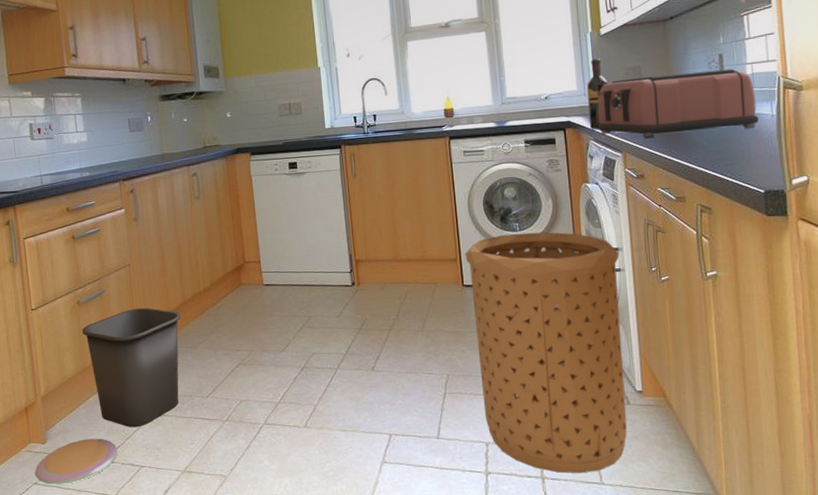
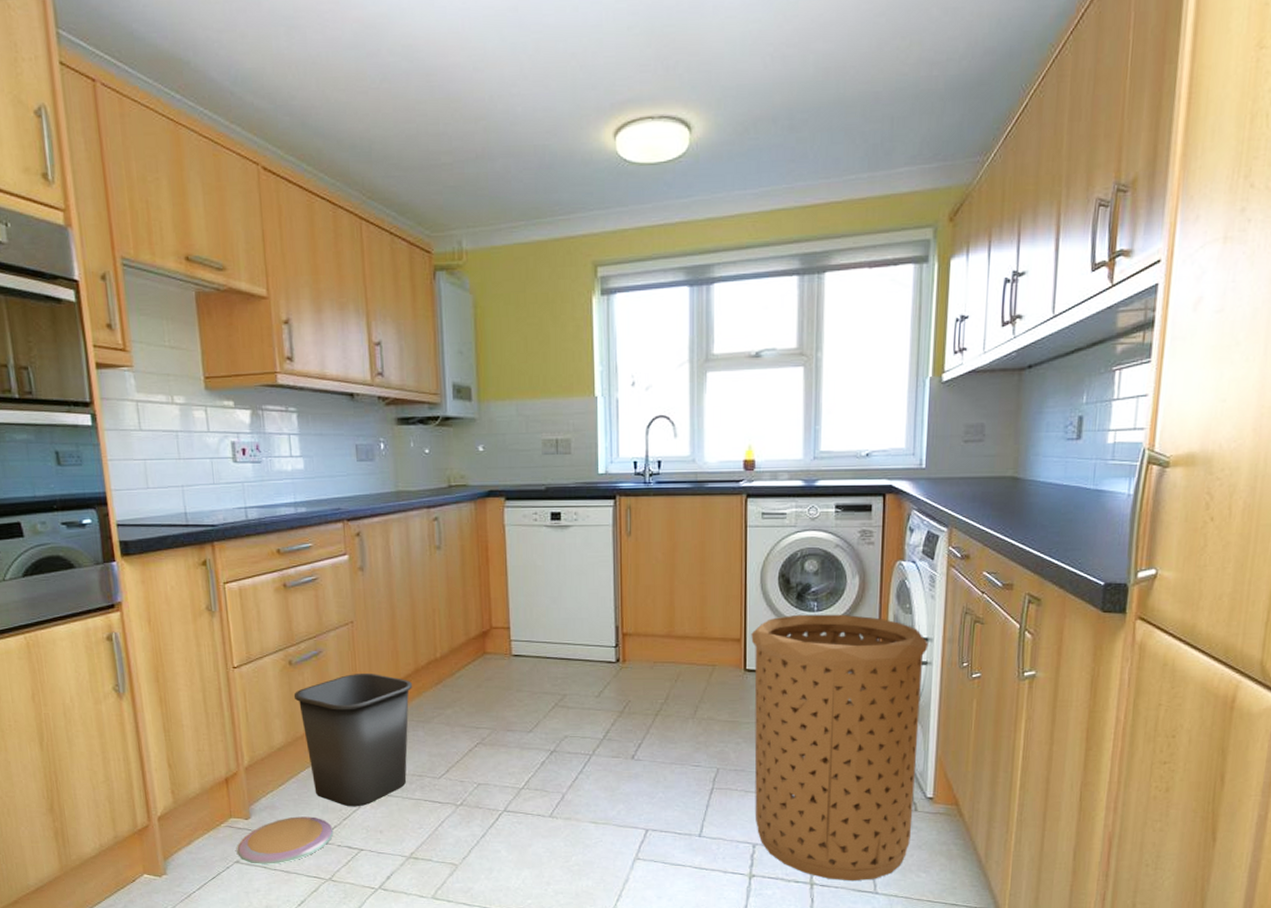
wine bottle: present [587,58,609,129] -> none [915,410,944,497]
toaster: present [596,68,759,138] -> none [924,435,1114,512]

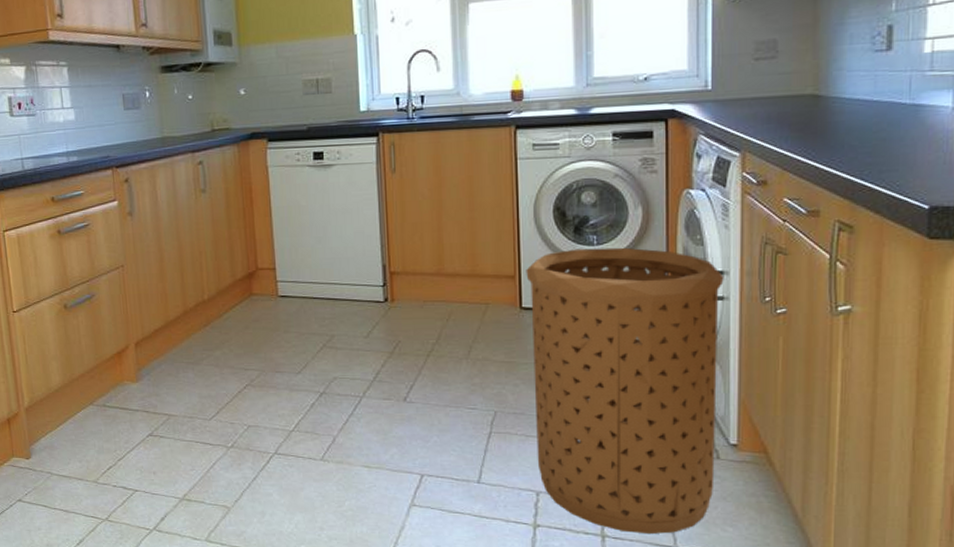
pet bowl: present [236,816,334,864] -> none [18,456,110,504]
waste bin: present [293,672,412,807] -> none [69,315,181,448]

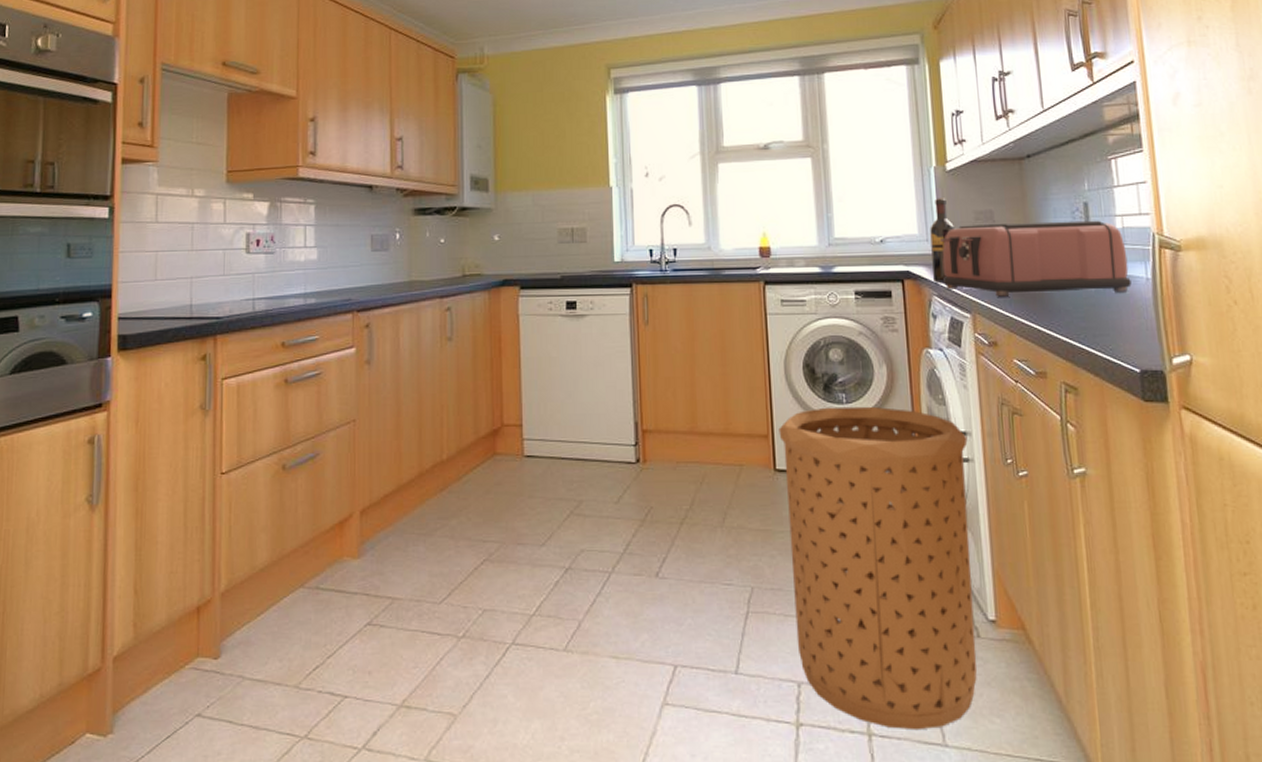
wine bottle: none [701,28,731,121] -> present [930,198,956,283]
toaster: none [711,44,933,134] -> present [941,220,1132,297]

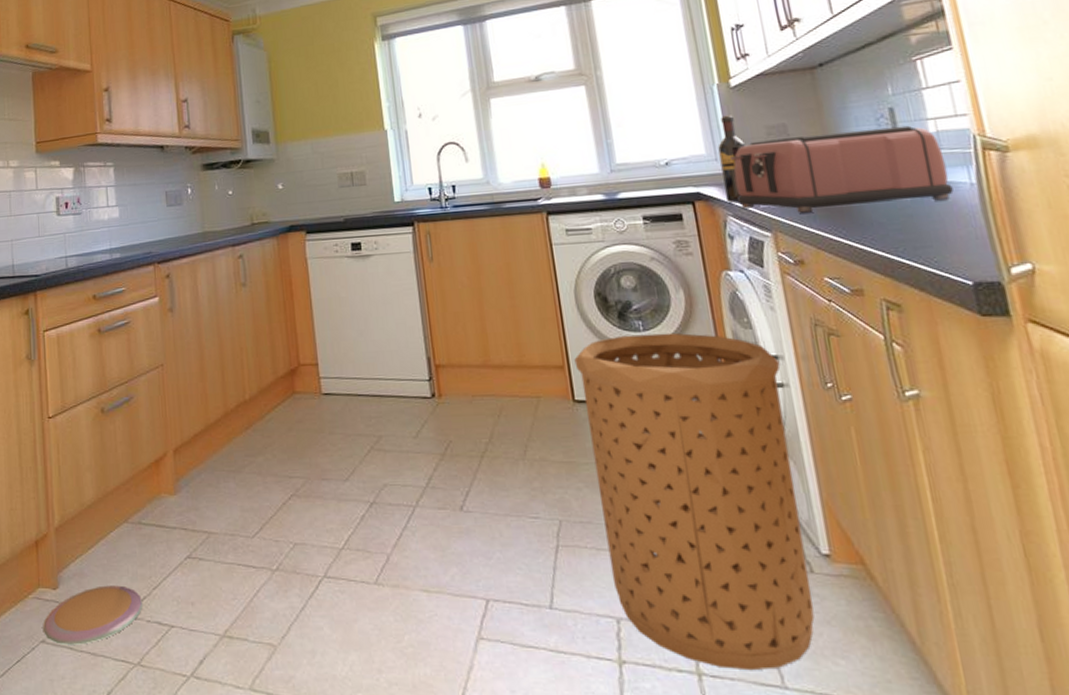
pet bowl: none [199,654,315,718] -> present [42,585,143,645]

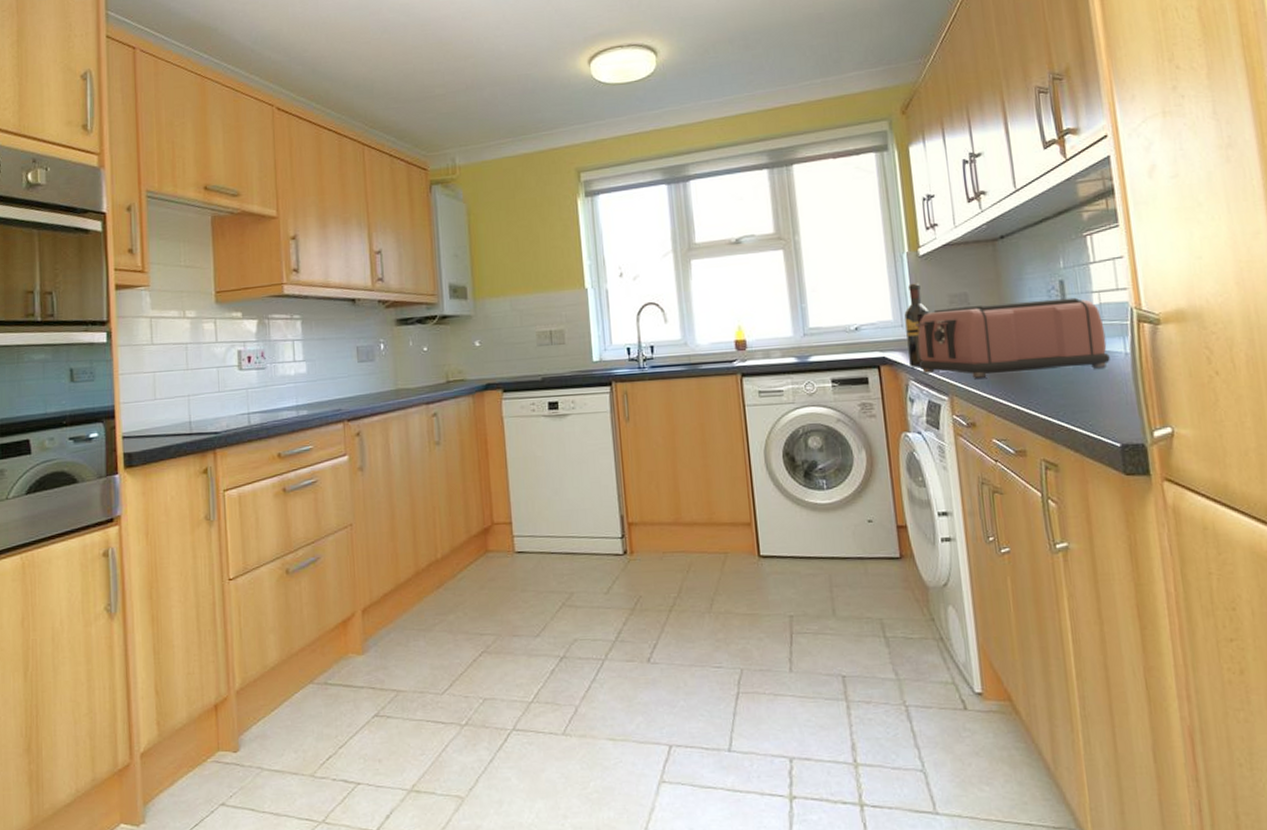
pet bowl: present [42,585,143,645] -> none [222,745,329,807]
laundry basket: present [574,332,815,671] -> none [761,491,965,800]

